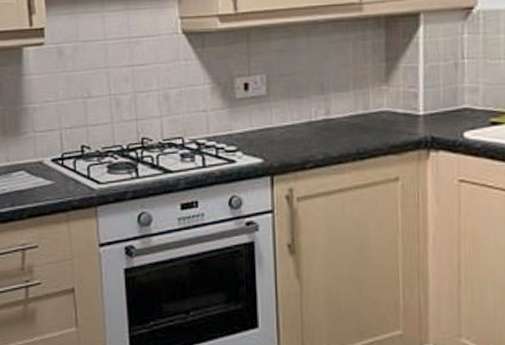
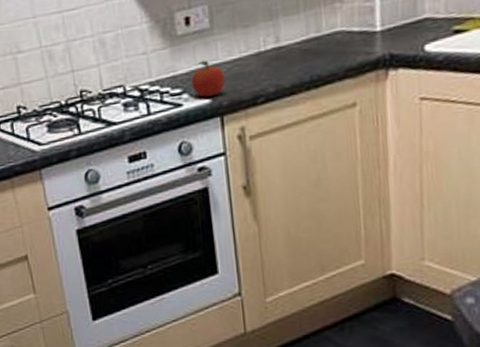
fruit: none [246,123,277,157] -> present [191,60,225,98]

